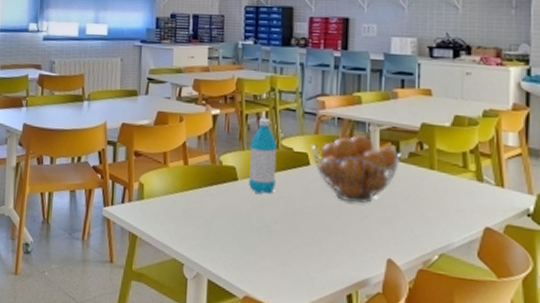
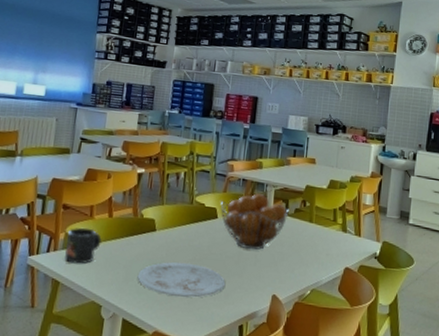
mug: none [140,176,178,217] -> present [65,227,102,264]
plate: none [220,216,326,259] -> present [137,261,226,298]
water bottle: present [249,118,277,194] -> none [165,177,192,243]

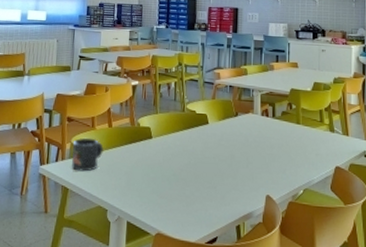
plate: present [137,261,226,298] -> none [138,166,221,200]
fruit basket: present [220,192,289,250] -> none [210,98,276,153]

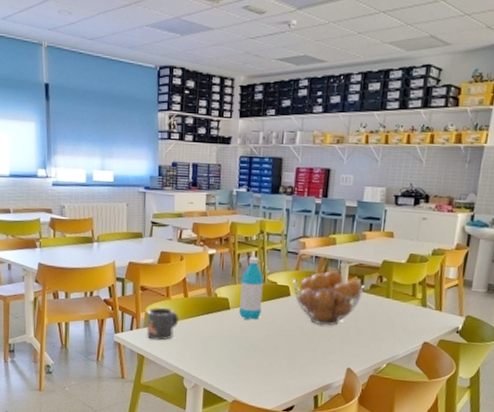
water bottle: none [161,87,183,149] -> present [239,256,264,320]
fruit basket: none [210,98,276,153] -> present [292,269,365,326]

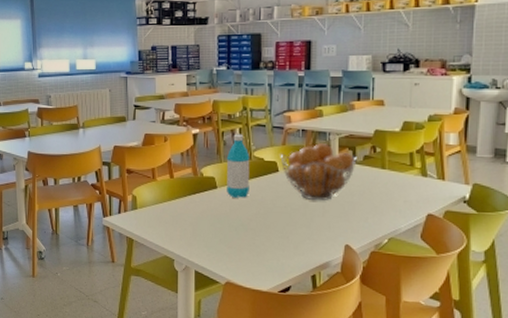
mug: present [147,307,179,341] -> none [134,189,166,223]

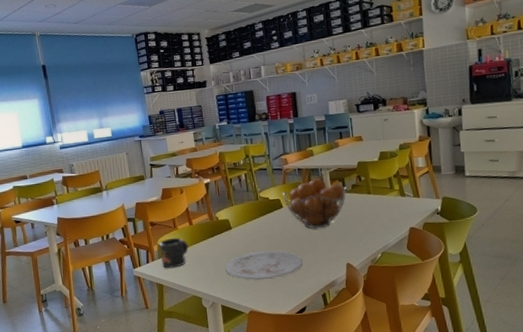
mug: none [134,189,166,223] -> present [159,237,189,269]
plate: none [204,216,294,250] -> present [225,250,303,280]
water bottle: present [226,134,250,198] -> none [236,179,260,235]

